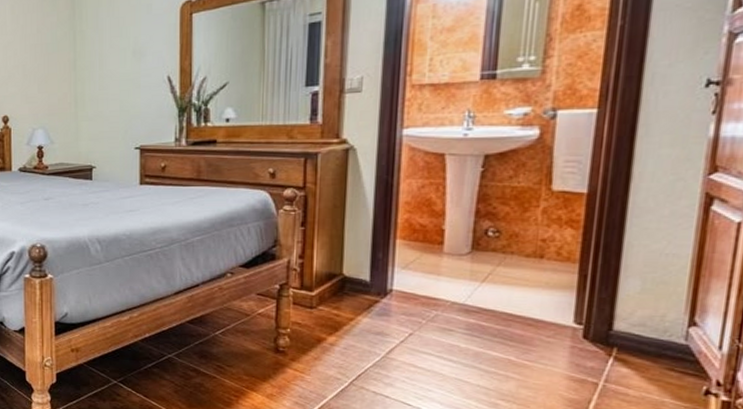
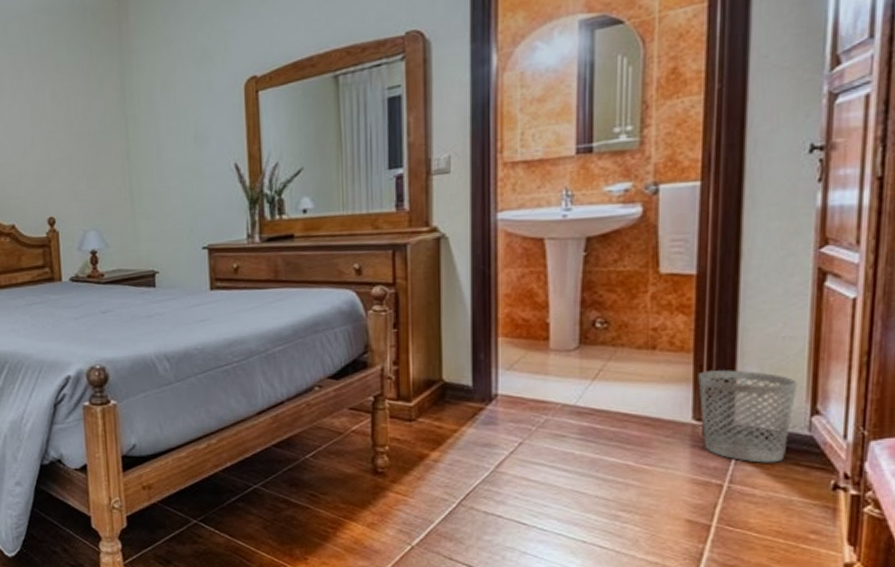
wastebasket: none [581,280,678,367] -> present [698,370,799,463]

